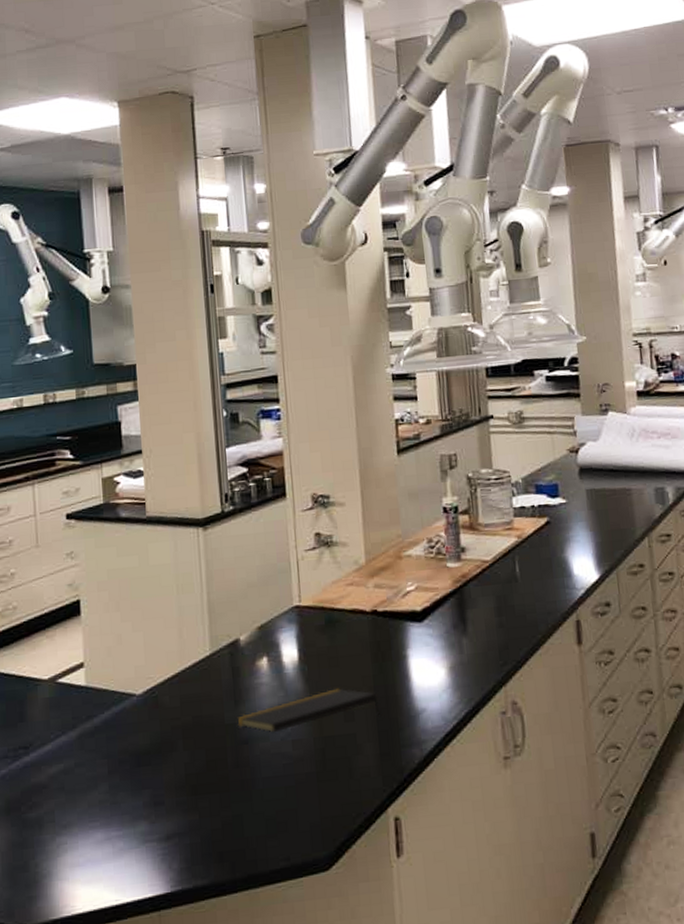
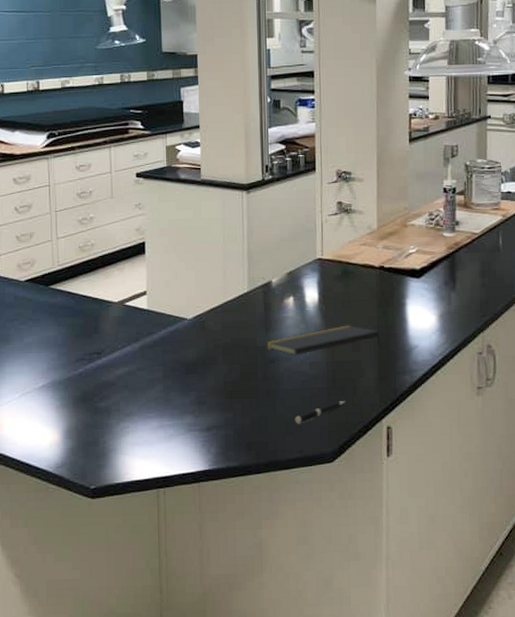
pen: none [277,787,341,823] -> present [295,401,346,424]

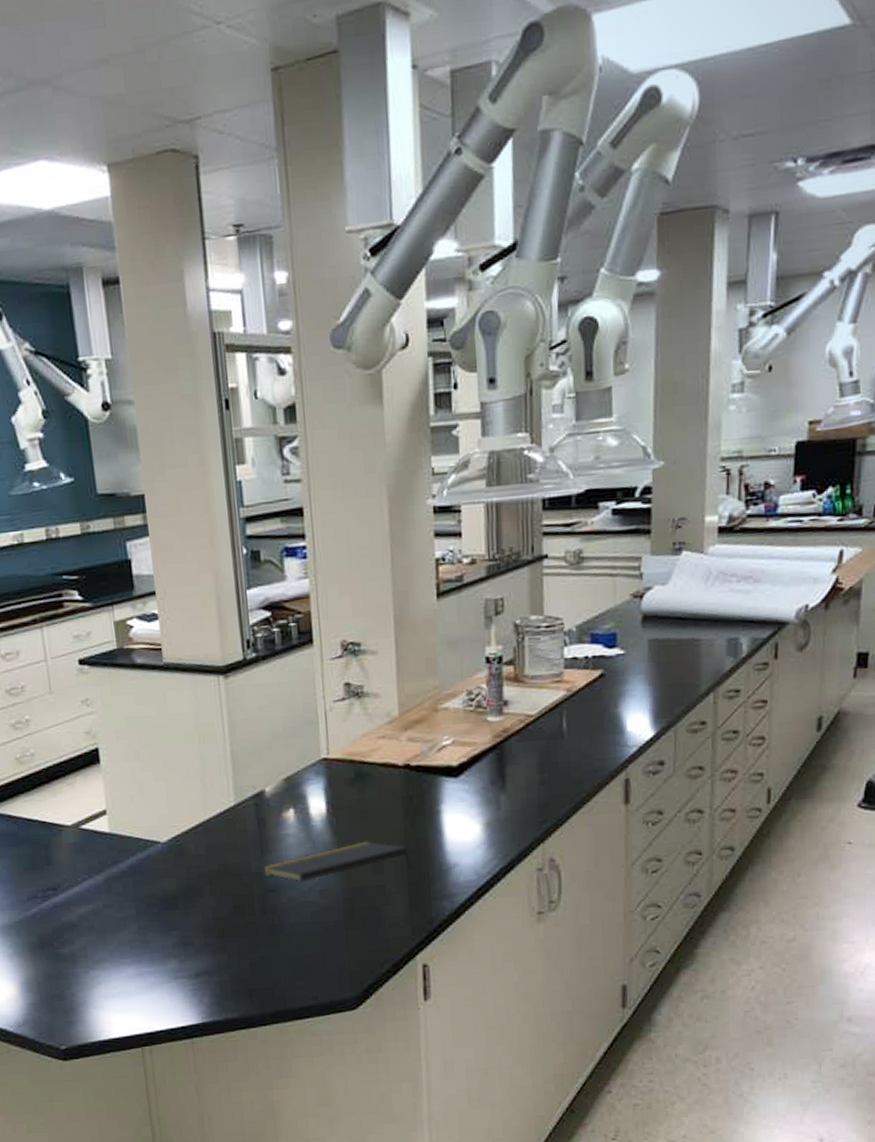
pen: present [295,401,346,424] -> none [305,935,369,966]

